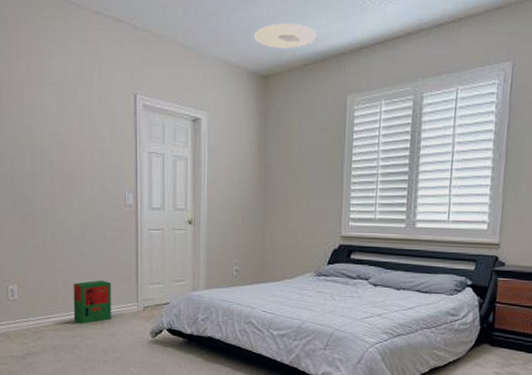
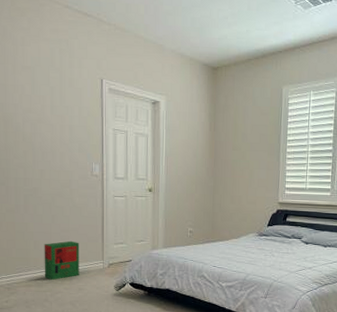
ceiling light: present [254,23,318,49] -> none [205,24,259,46]

